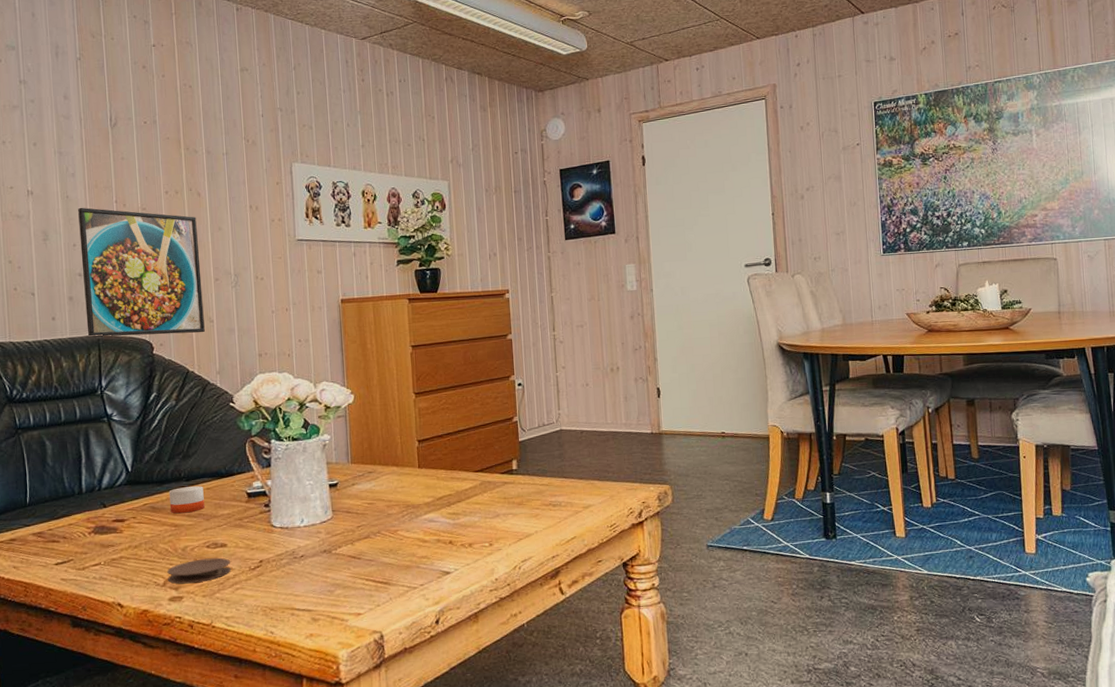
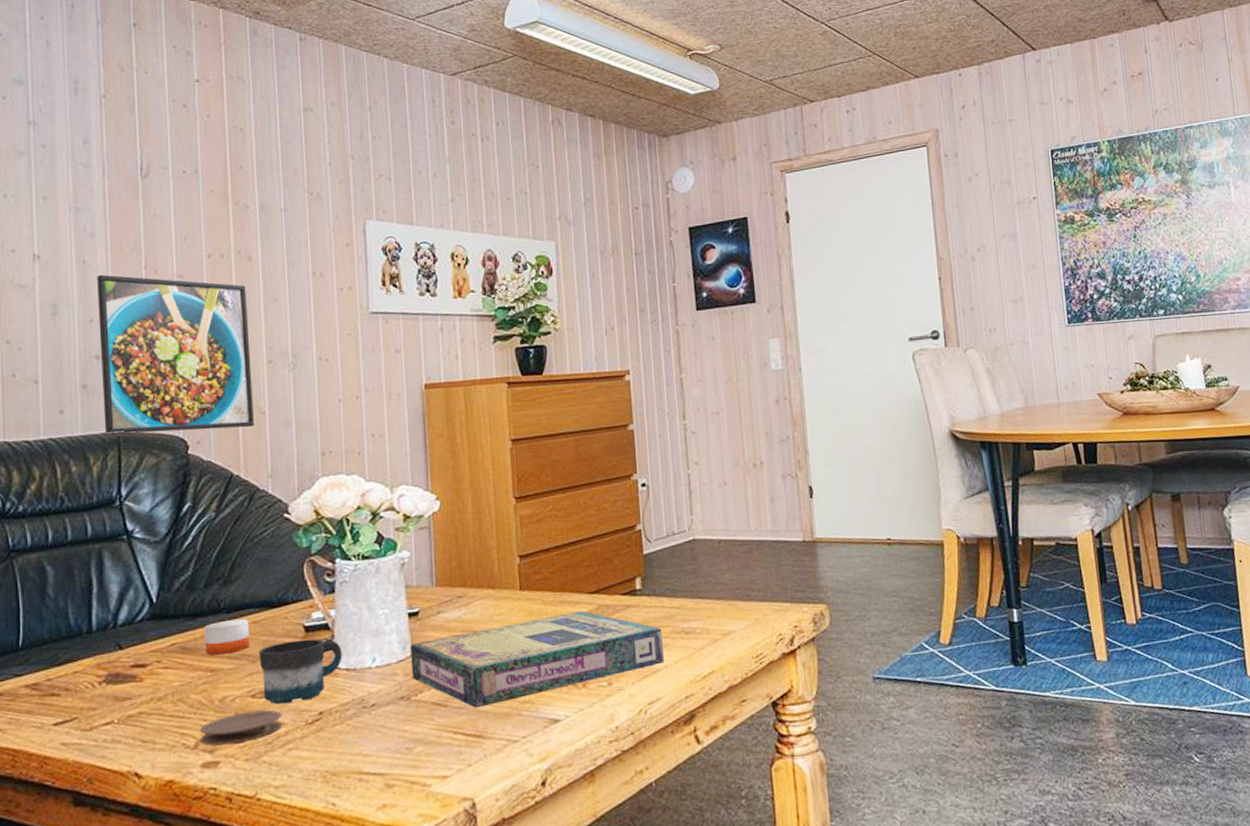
mug: none [211,503,277,554] -> present [258,638,342,705]
video game box: none [331,485,535,561] -> present [410,610,664,708]

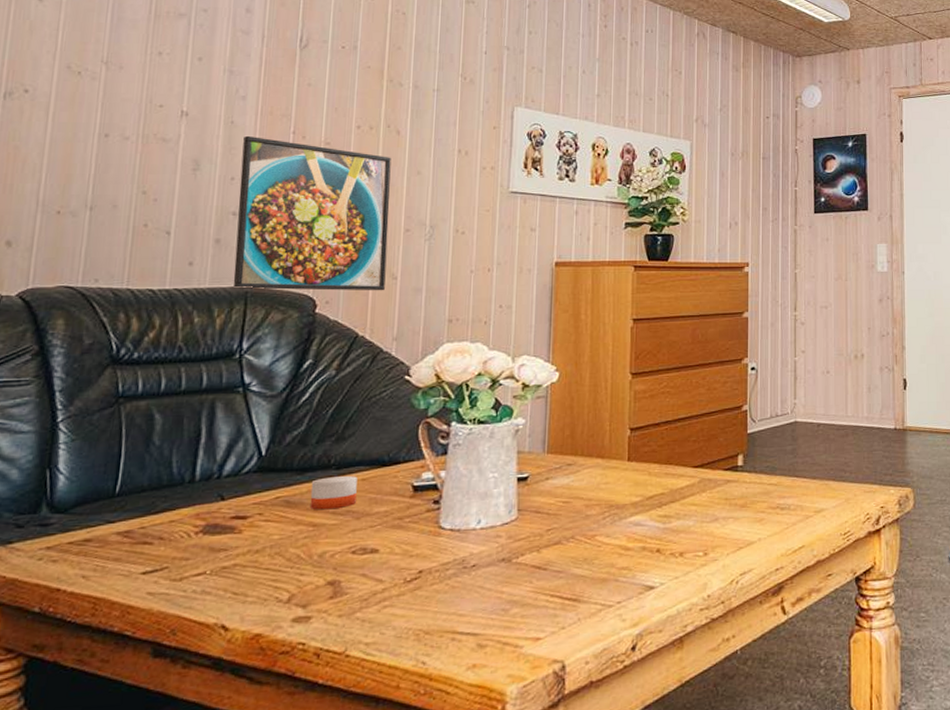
coaster: present [199,710,283,745] -> none [294,566,382,600]
mug: present [258,638,342,705] -> none [364,498,448,562]
video game box: present [410,610,664,708] -> none [515,483,758,572]

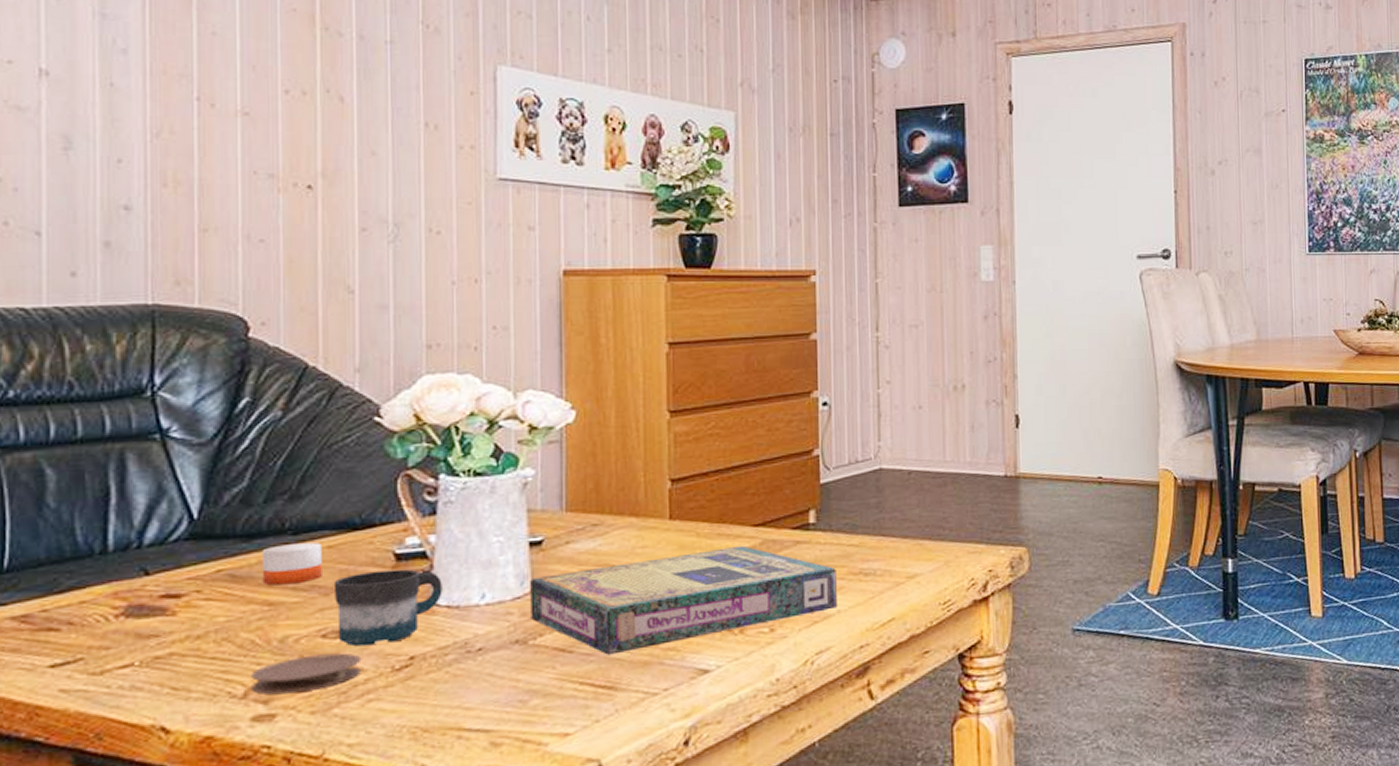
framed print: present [232,135,391,291] -> none [130,102,339,309]
coaster: none [294,566,382,600] -> present [250,653,362,695]
mug: none [364,498,448,562] -> present [333,569,442,647]
video game box: none [515,483,758,572] -> present [530,545,837,655]

